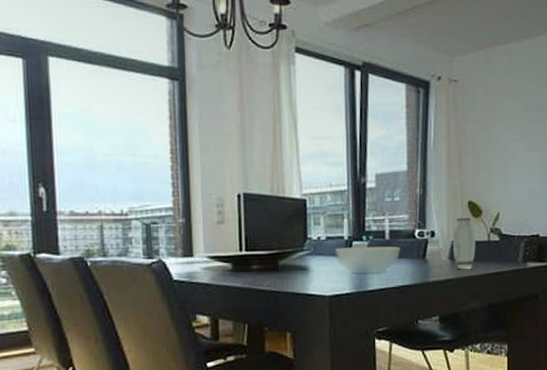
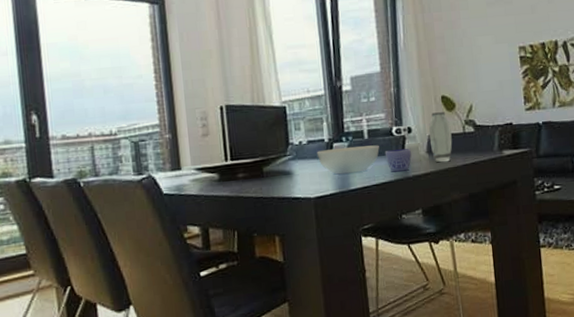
cup: none [405,252,433,276] -> present [384,148,412,172]

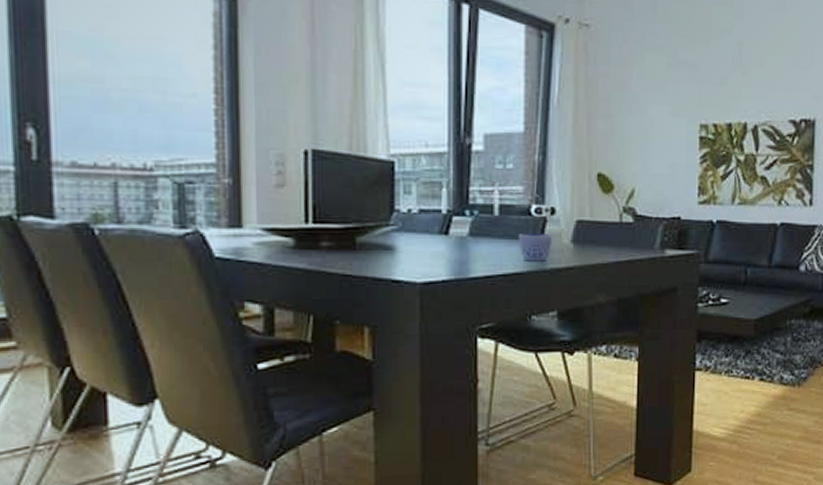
bowl: present [316,145,380,175] -> none [429,224,512,257]
vase: present [428,112,453,163] -> none [576,193,605,256]

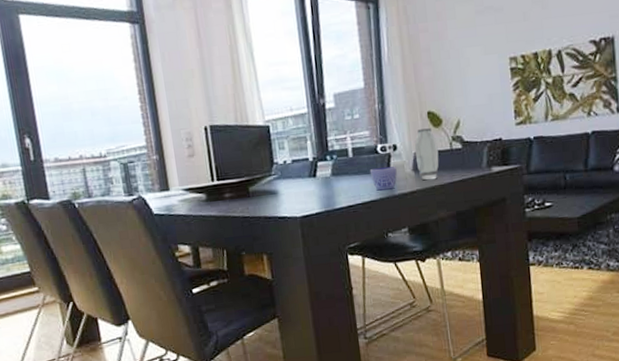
vase: none [576,193,605,256] -> present [414,128,439,181]

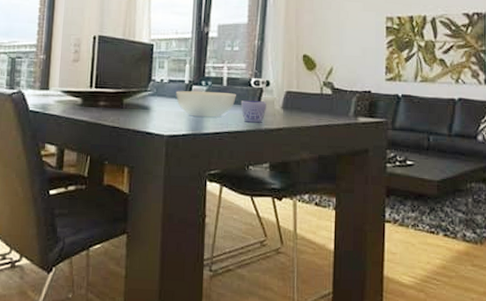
bowl: none [301,163,365,194] -> present [175,91,236,118]
vase: present [414,128,439,181] -> none [286,70,309,120]

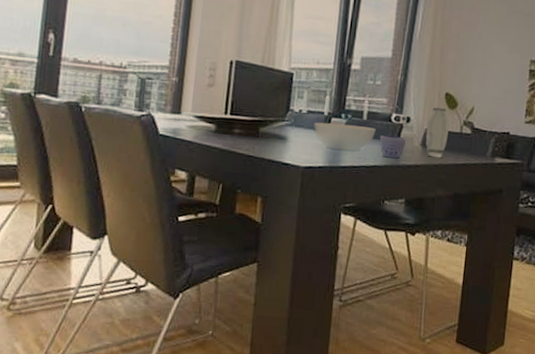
vase: none [286,70,309,120] -> present [425,107,449,158]

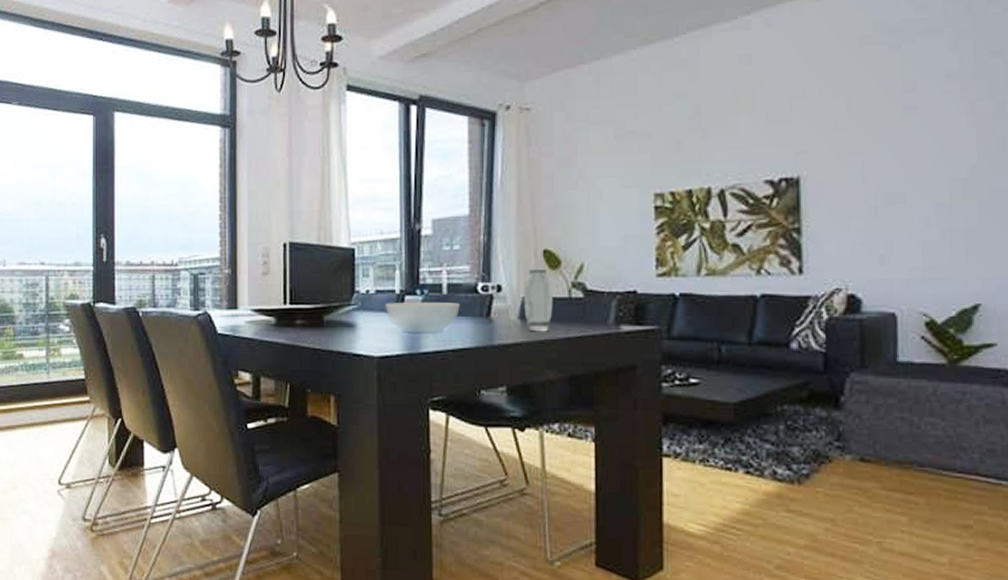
cup: present [379,135,406,159] -> none [466,309,499,338]

